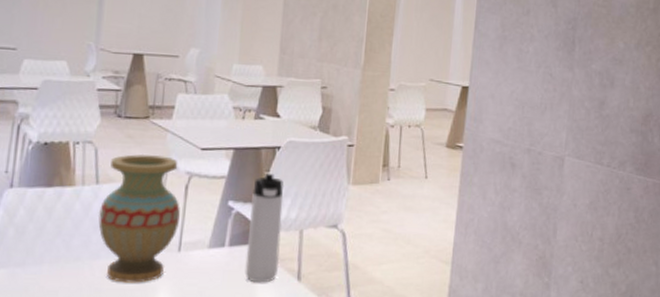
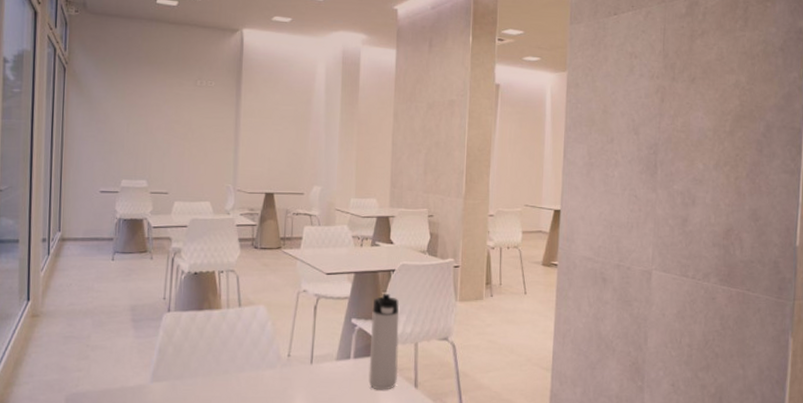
vase: present [98,153,180,283] -> none [242,279,311,392]

